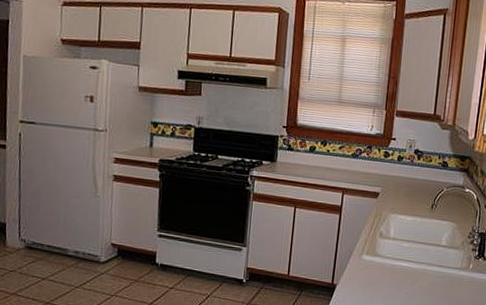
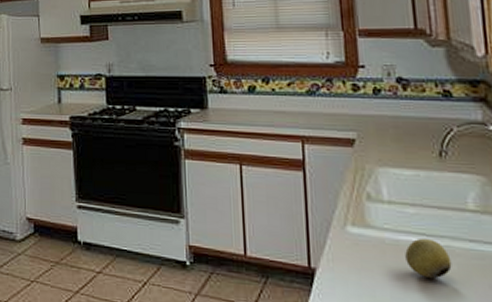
fruit: none [396,264,425,291] -> present [405,238,452,279]

